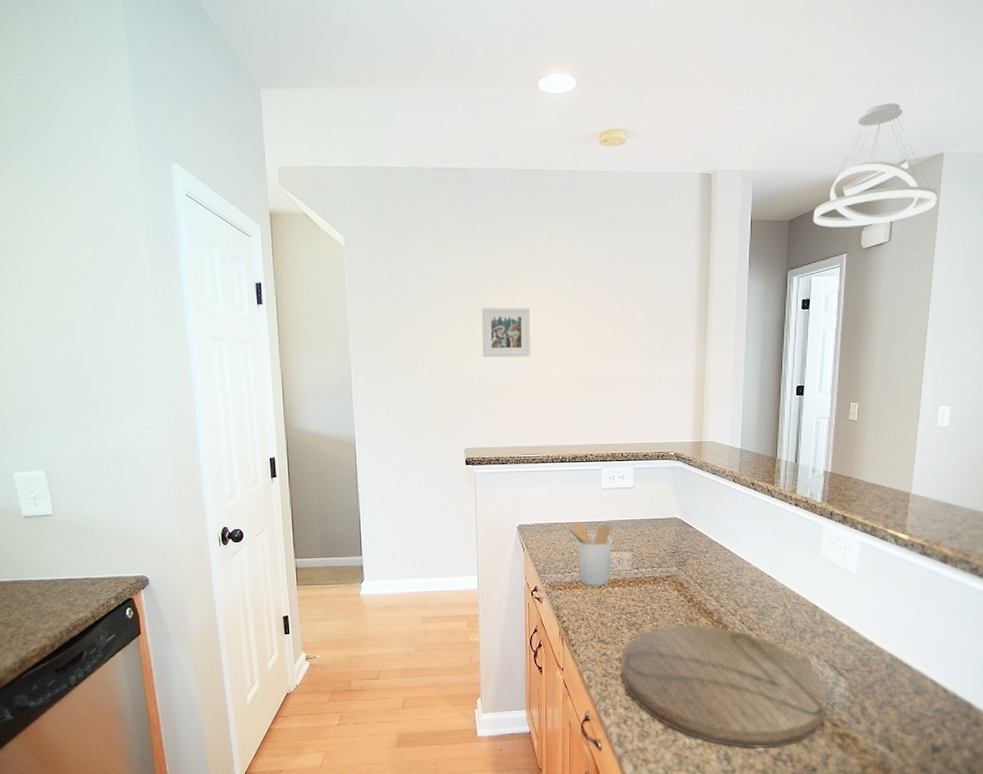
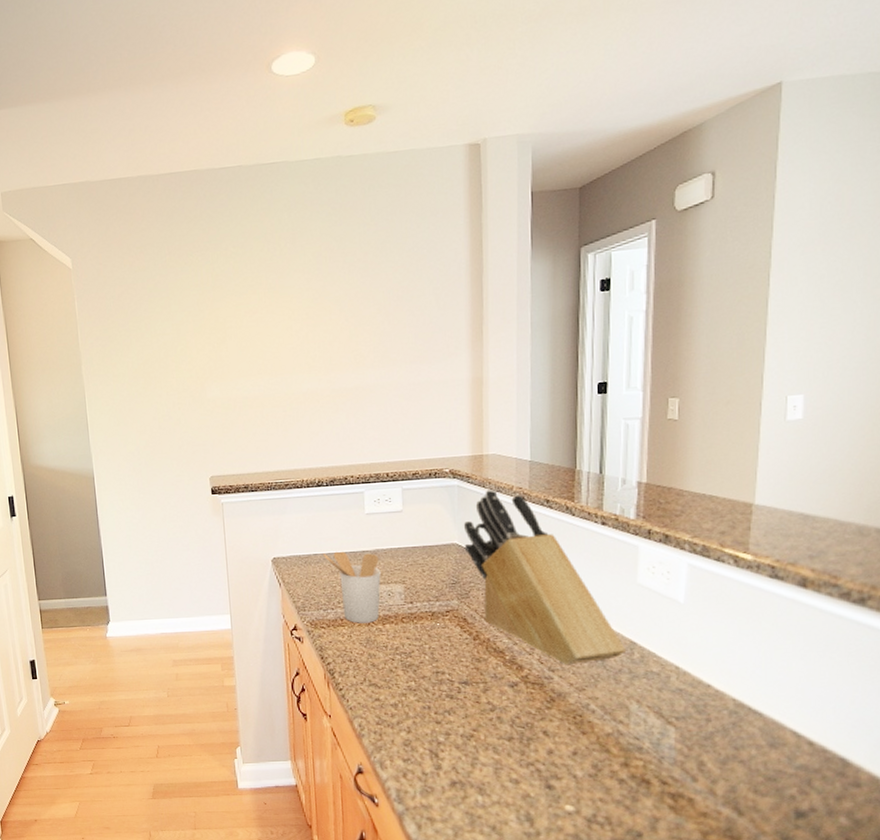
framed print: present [481,307,531,358] -> none [220,316,277,376]
cutting board: present [620,624,828,749] -> none [396,665,654,810]
knife block: none [683,472,810,625] -> present [463,490,627,666]
pendant light: present [813,103,937,227] -> none [610,28,775,191]

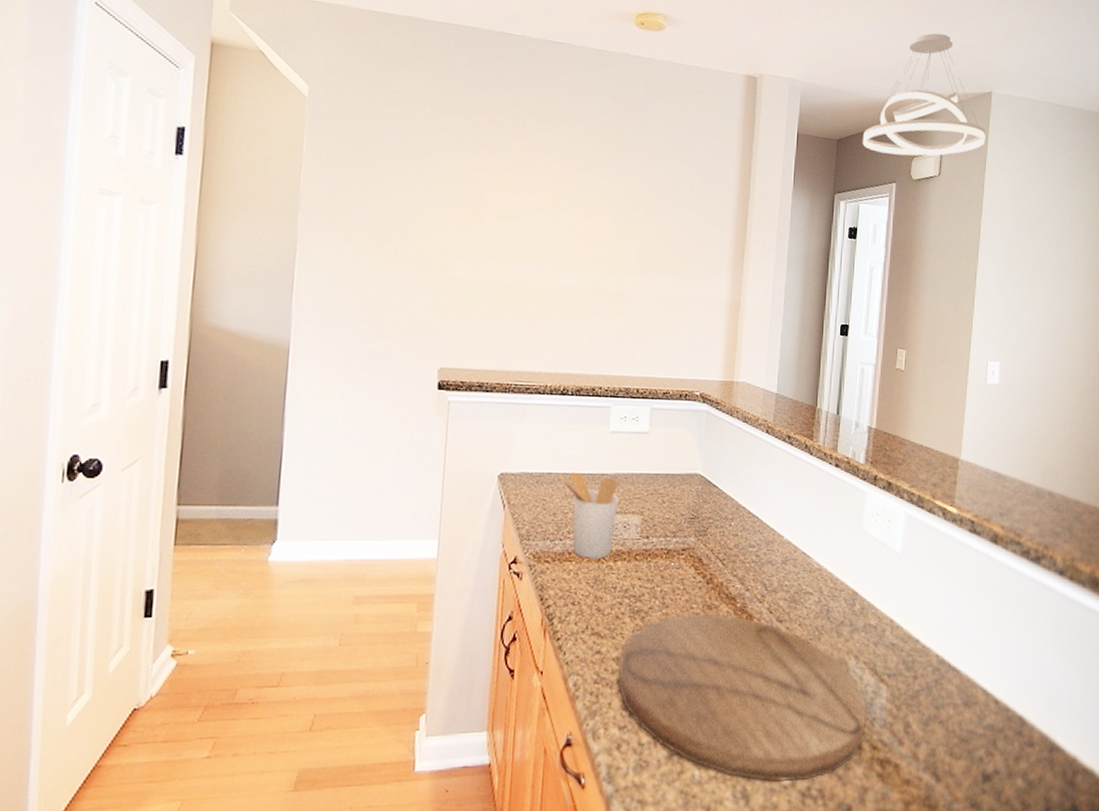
cutting board: none [396,665,654,810] -> present [617,613,867,783]
knife block: present [463,490,627,666] -> none [706,419,850,616]
pendant light: none [610,28,775,191] -> present [862,33,986,157]

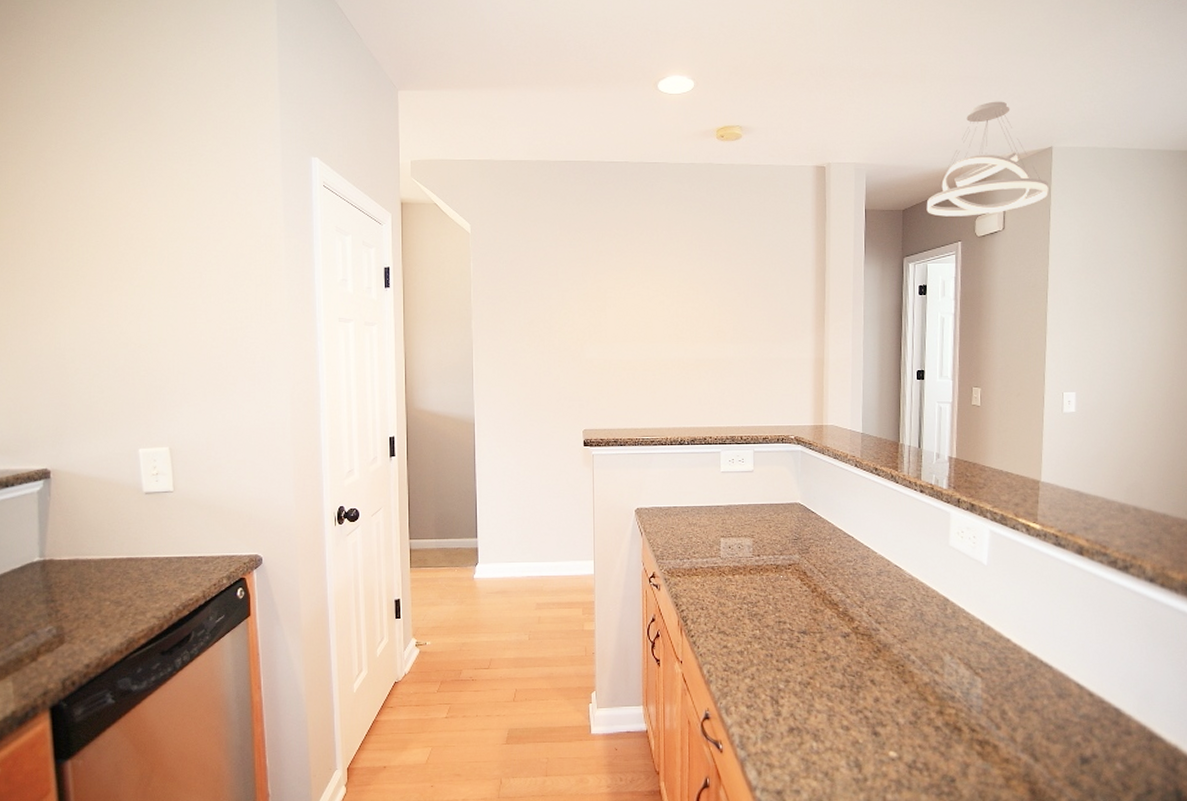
utensil holder: present [558,471,619,559] -> none [682,505,733,573]
cutting board: present [617,613,867,783] -> none [742,616,965,756]

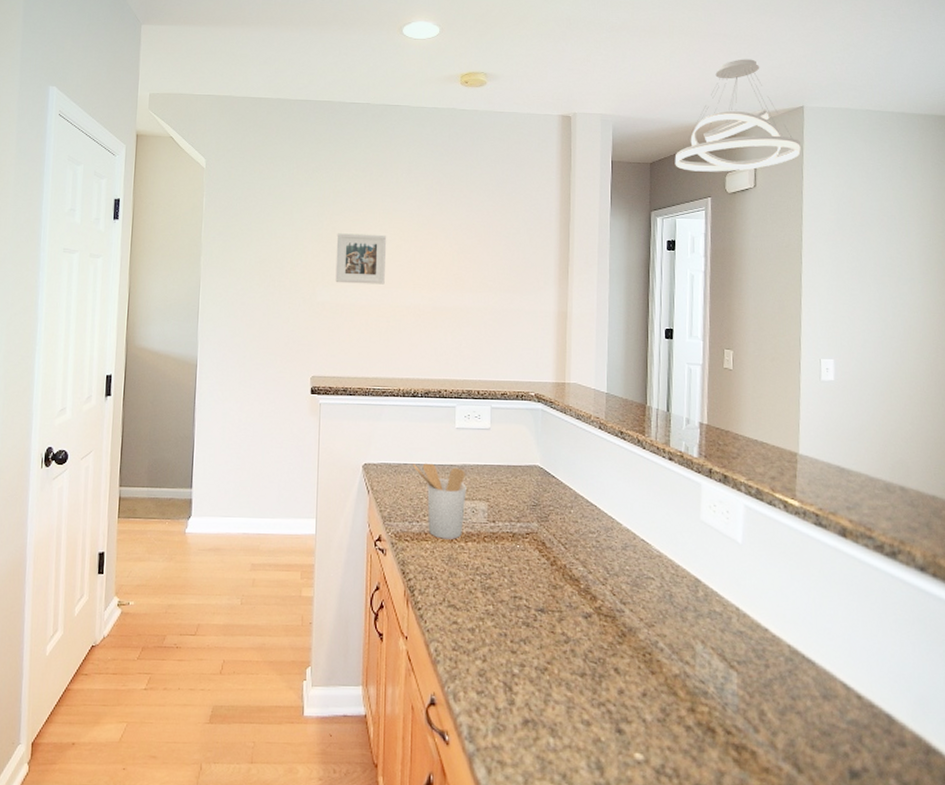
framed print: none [601,291,650,340] -> present [335,233,387,285]
utensil holder: none [682,505,733,573] -> present [413,463,467,539]

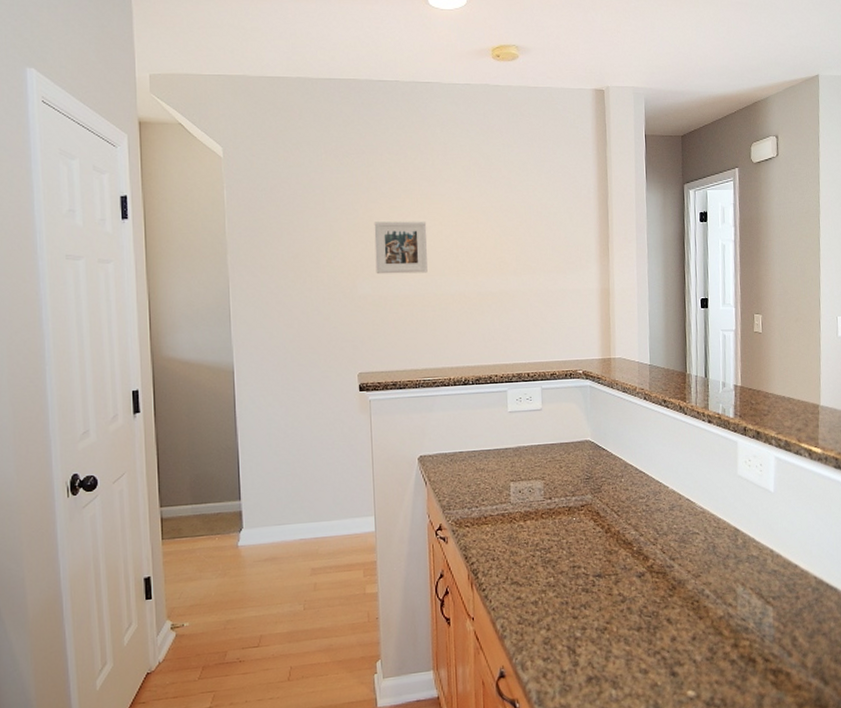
utensil holder: present [413,463,467,539] -> none [469,448,523,521]
pendant light: present [674,59,801,172] -> none [704,28,817,143]

